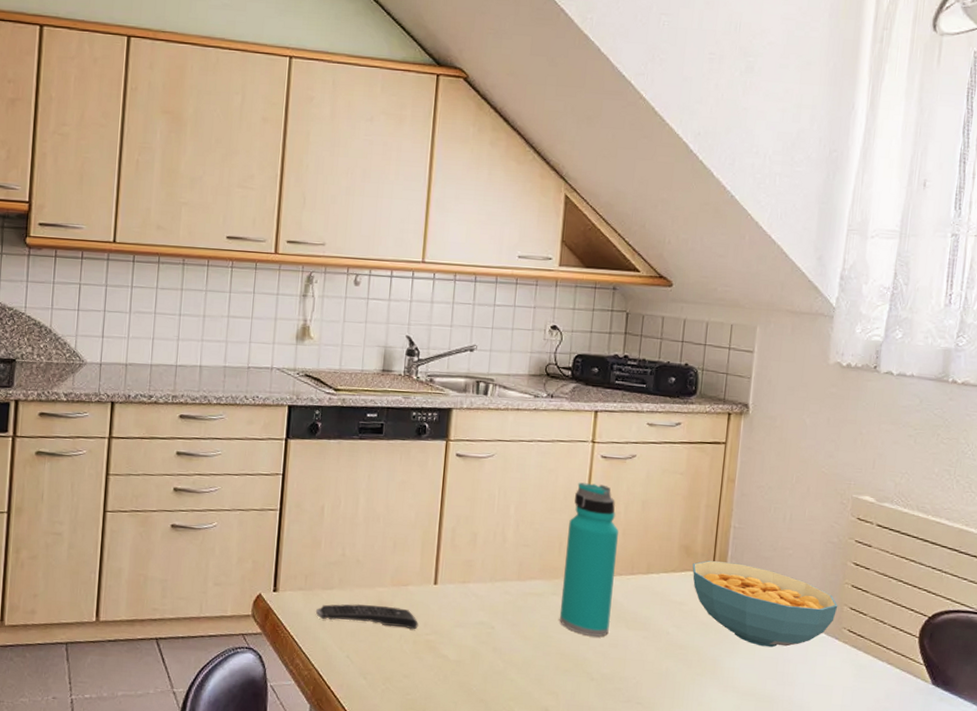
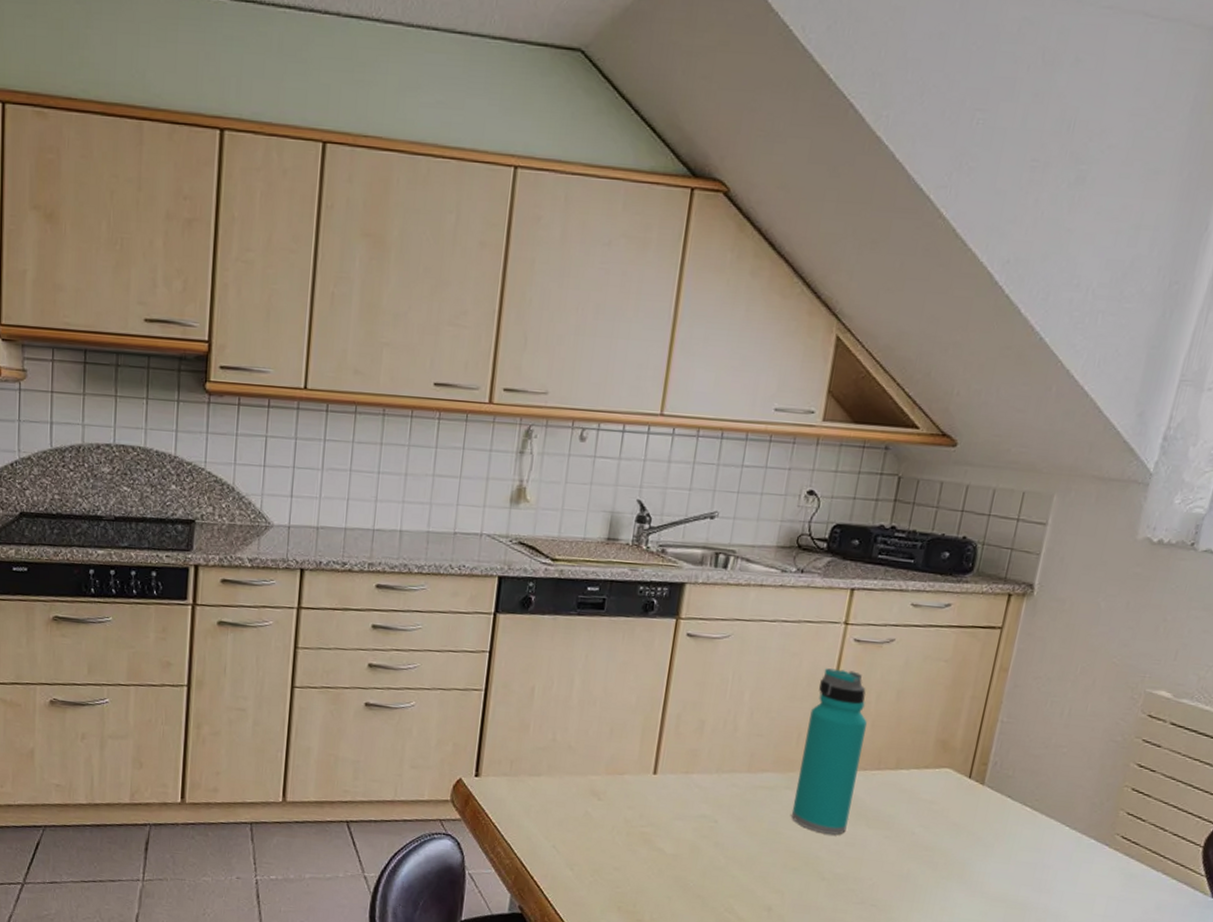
remote control: present [316,603,418,630] -> none [521,791,633,821]
cereal bowl: present [692,561,838,648] -> none [947,757,1114,852]

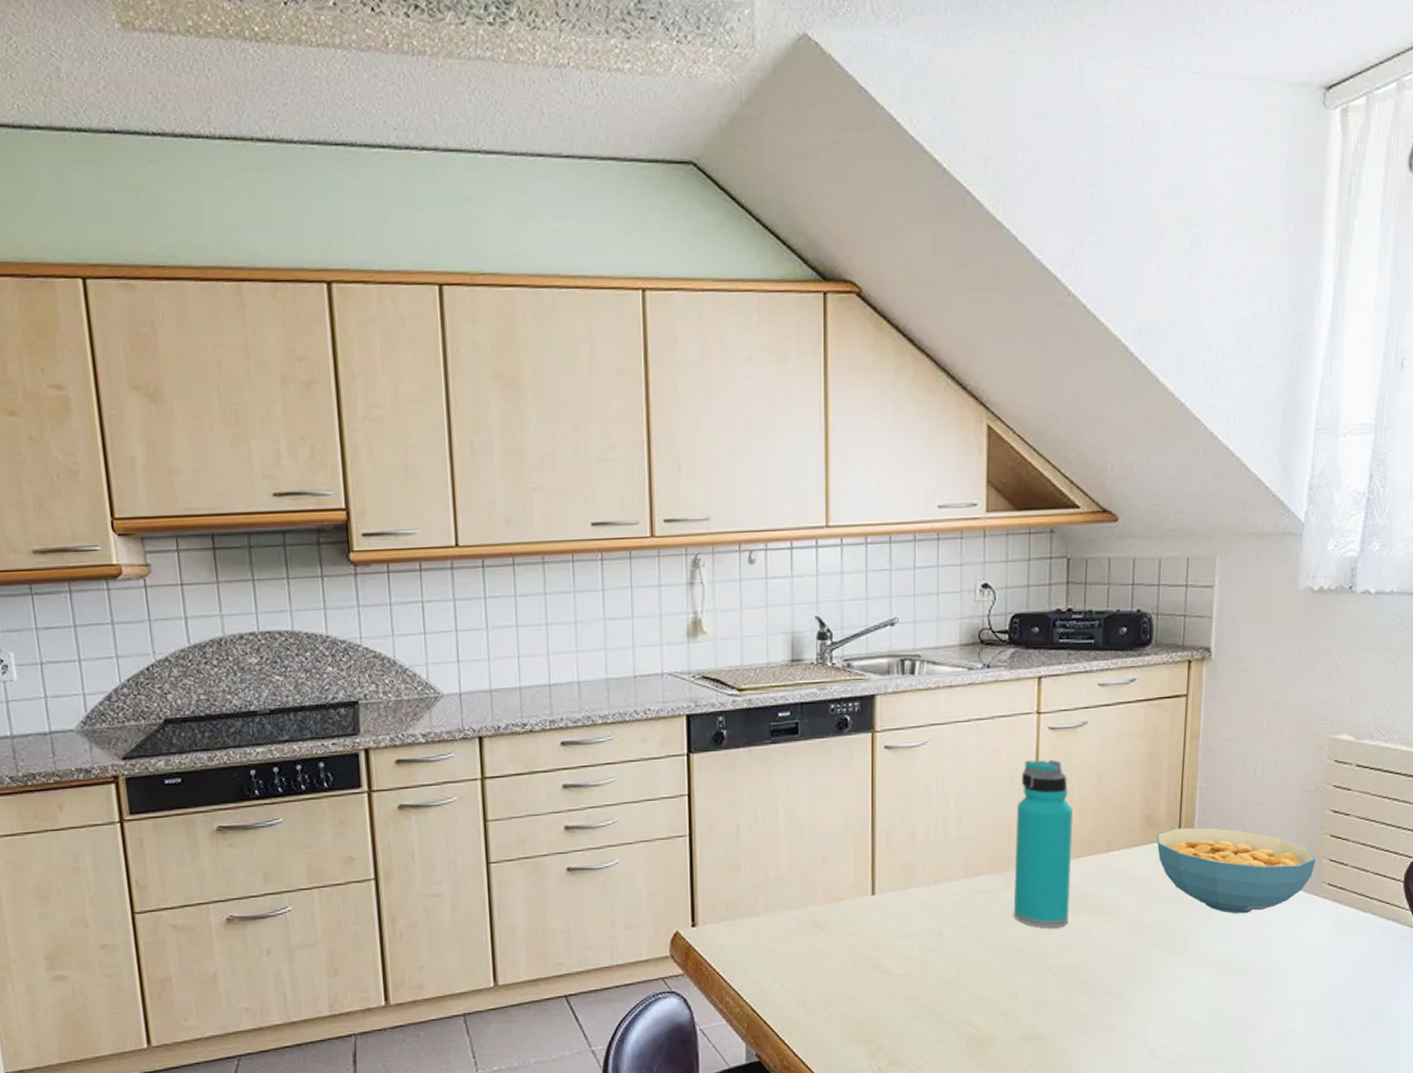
cereal bowl: none [947,757,1114,852] -> present [1156,827,1317,914]

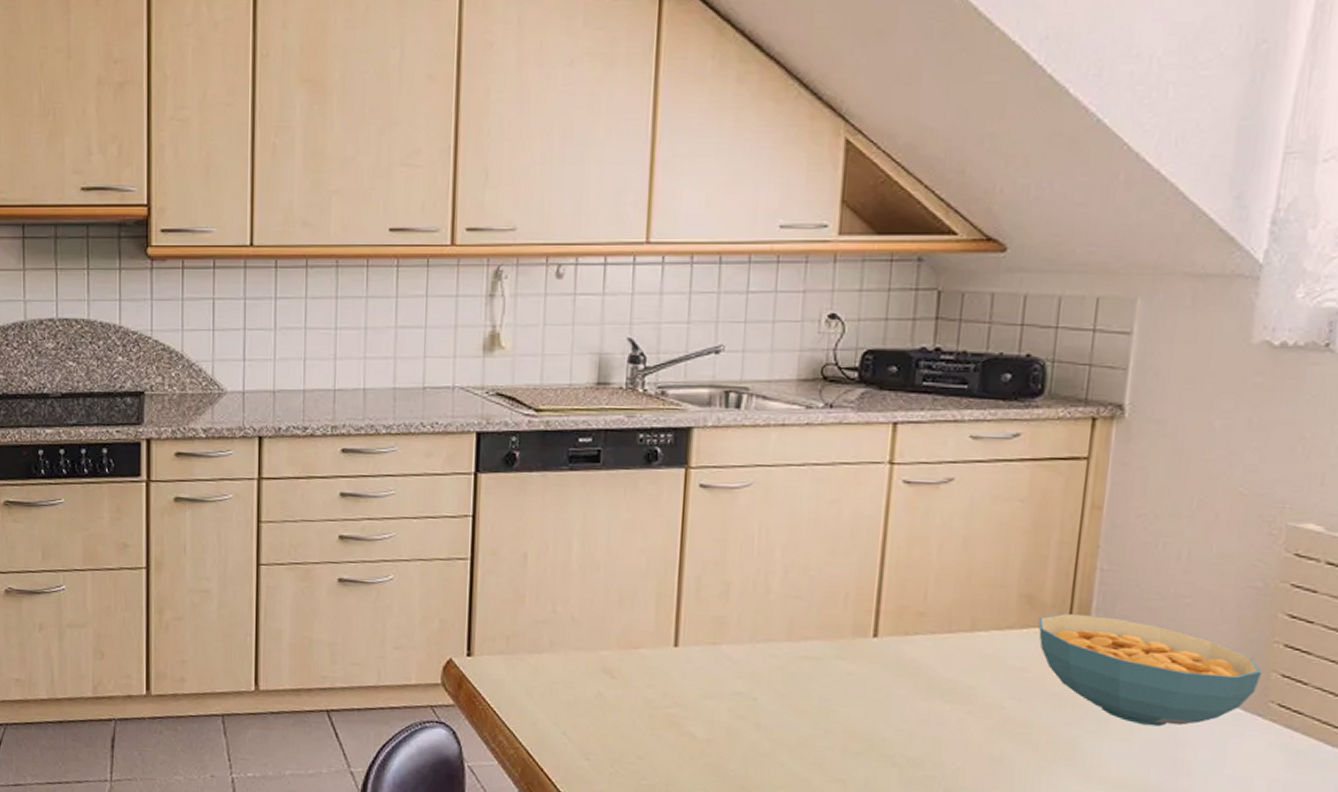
water bottle: present [1013,759,1073,928] -> none [846,516,929,711]

